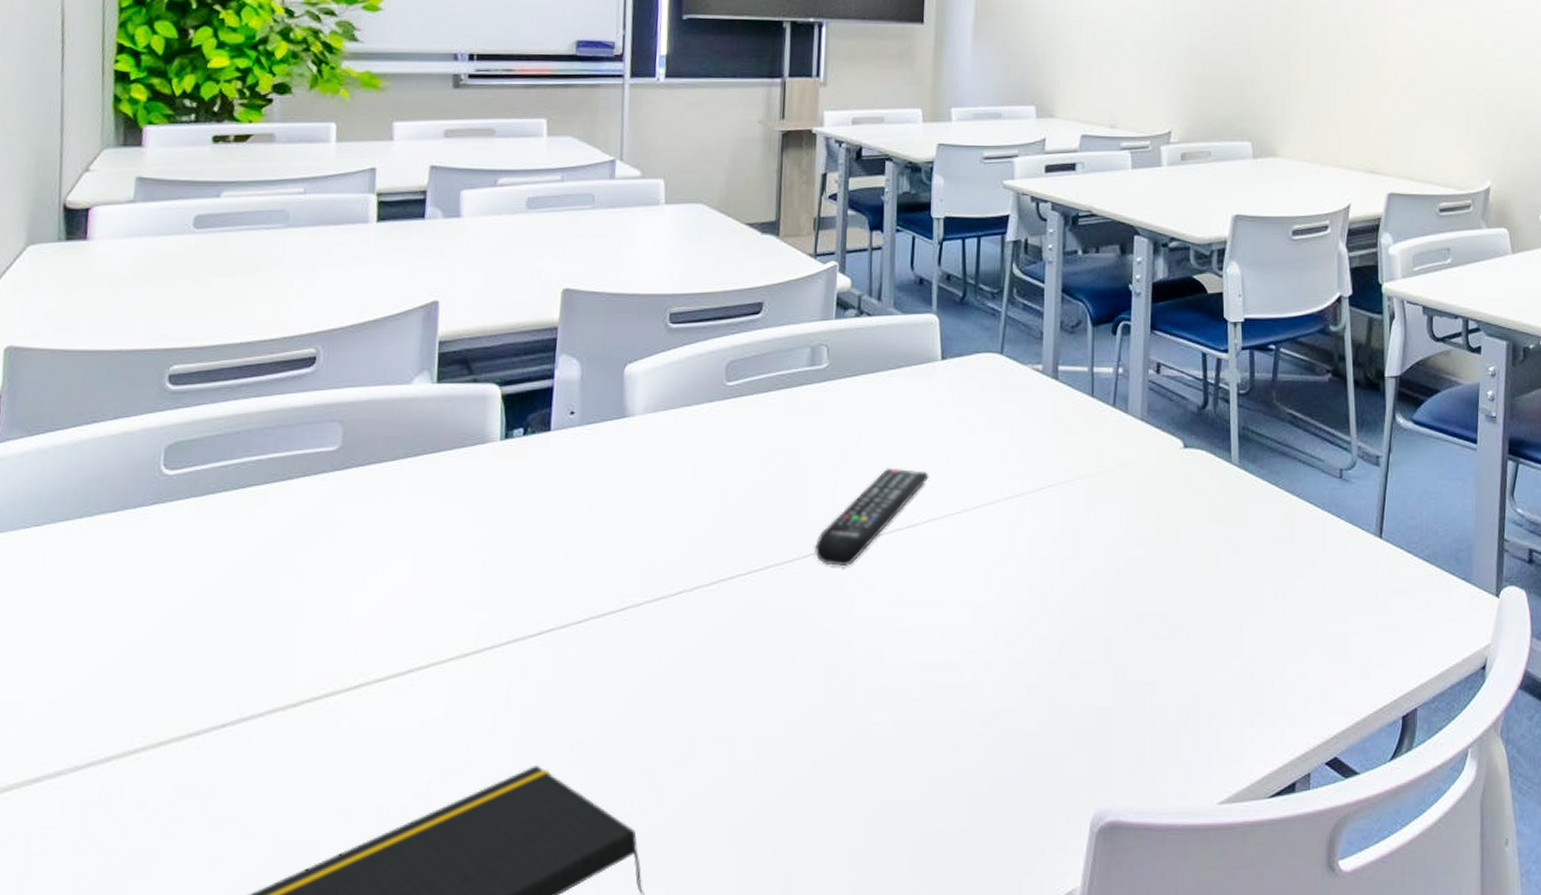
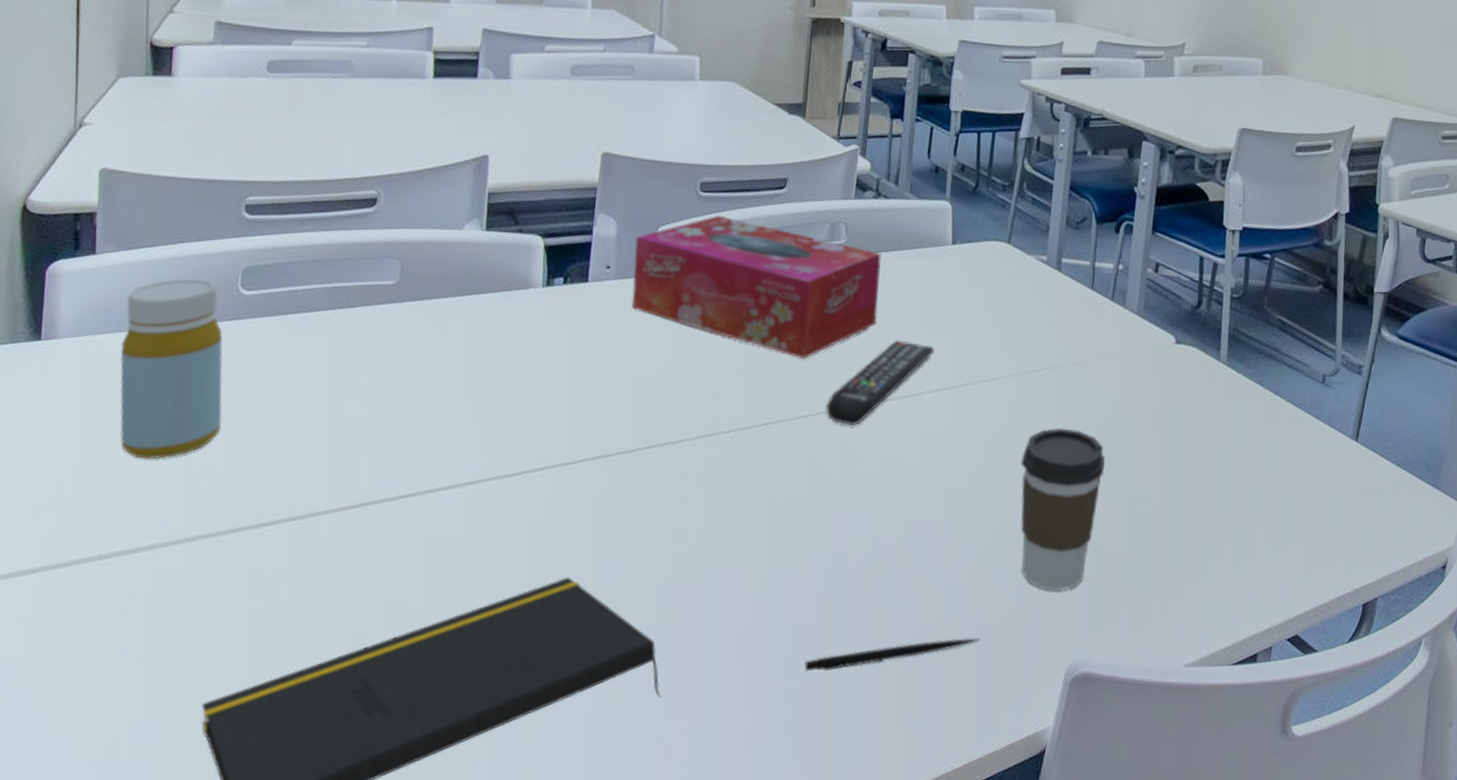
bottle: none [24,461,143,672] -> present [119,278,223,459]
tissue box: none [598,347,868,498] -> present [631,215,882,360]
pen: none [804,793,996,850] -> present [804,637,981,672]
coffee cup: none [1027,549,1119,732] -> present [1020,427,1106,592]

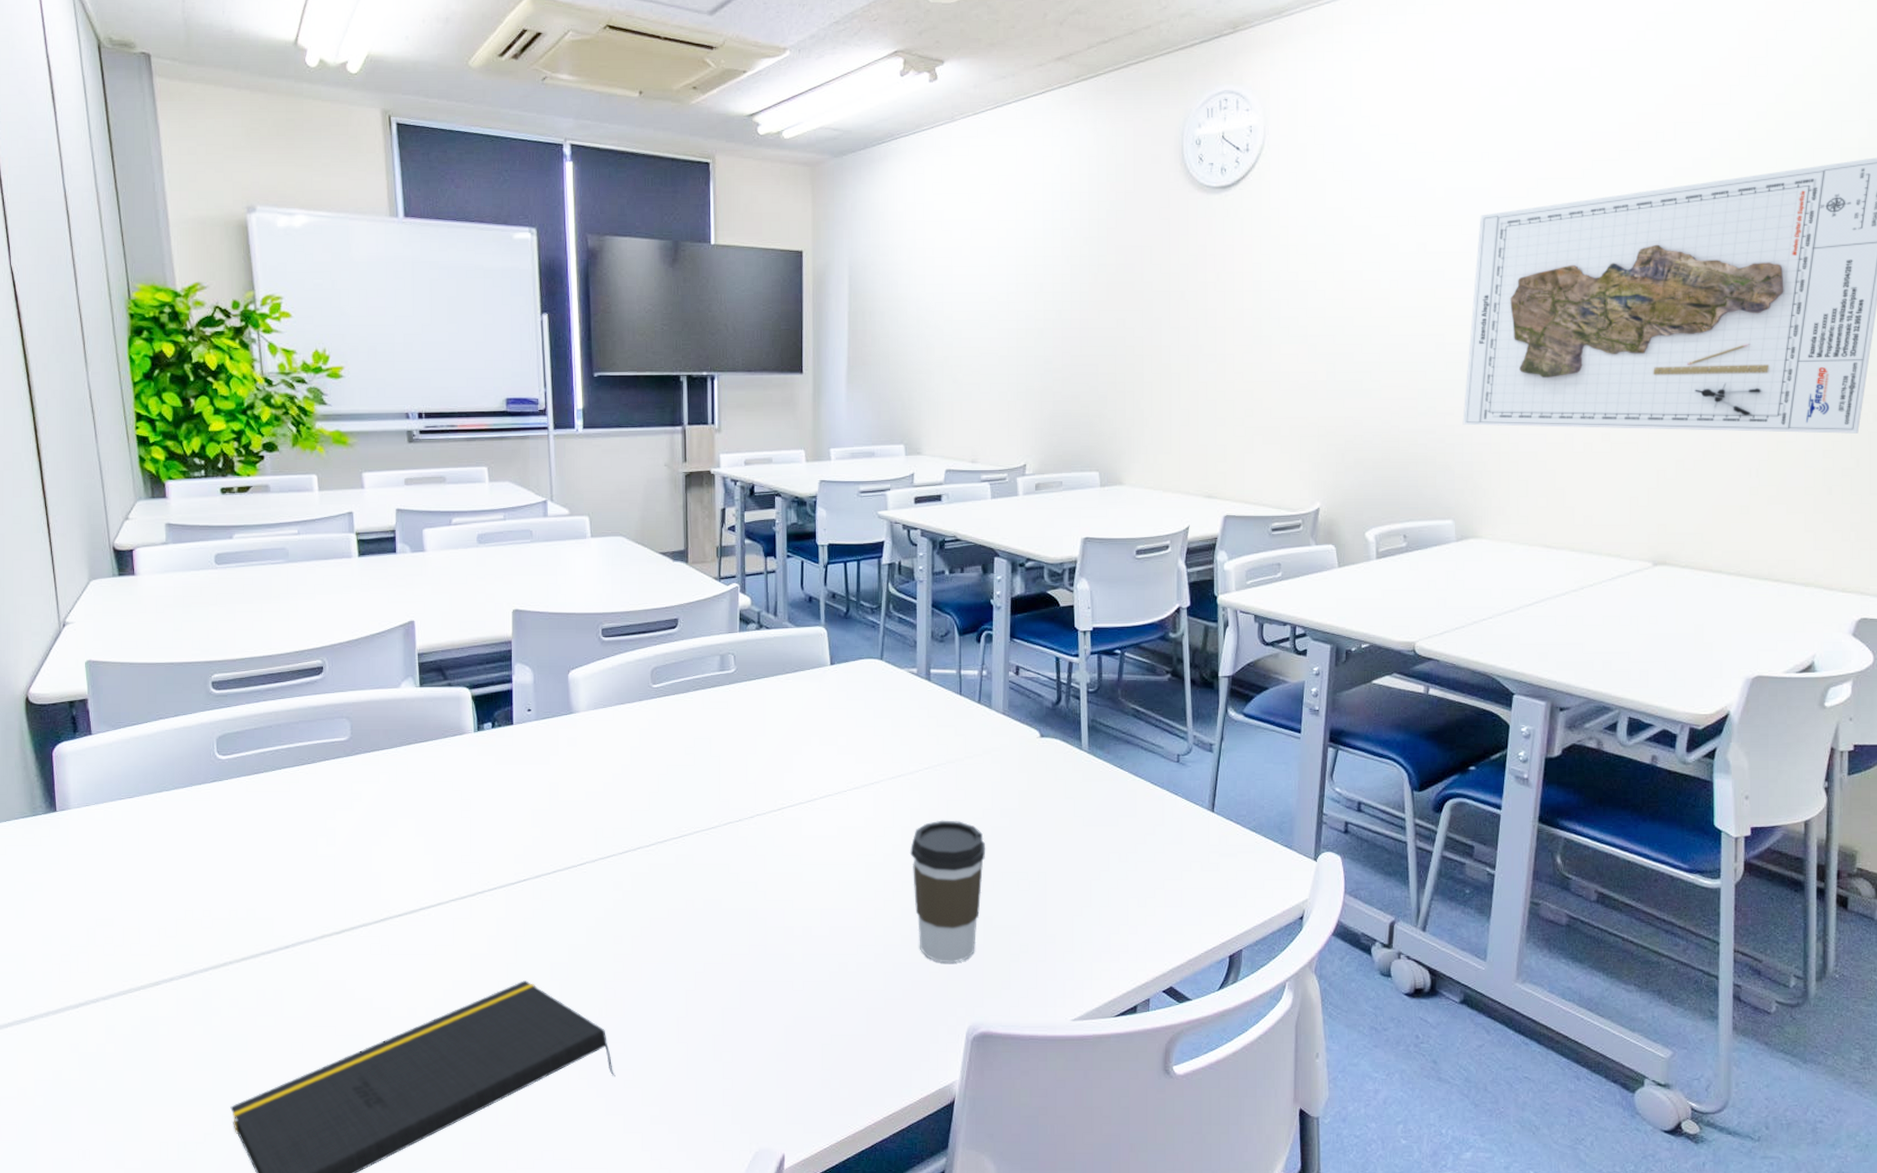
bottle: present [119,278,223,459] -> none [123,749,215,906]
tissue box: present [631,215,882,360] -> none [550,656,770,778]
pen: present [804,637,981,672] -> none [737,1009,889,1047]
remote control: present [825,340,935,427] -> none [732,754,824,833]

